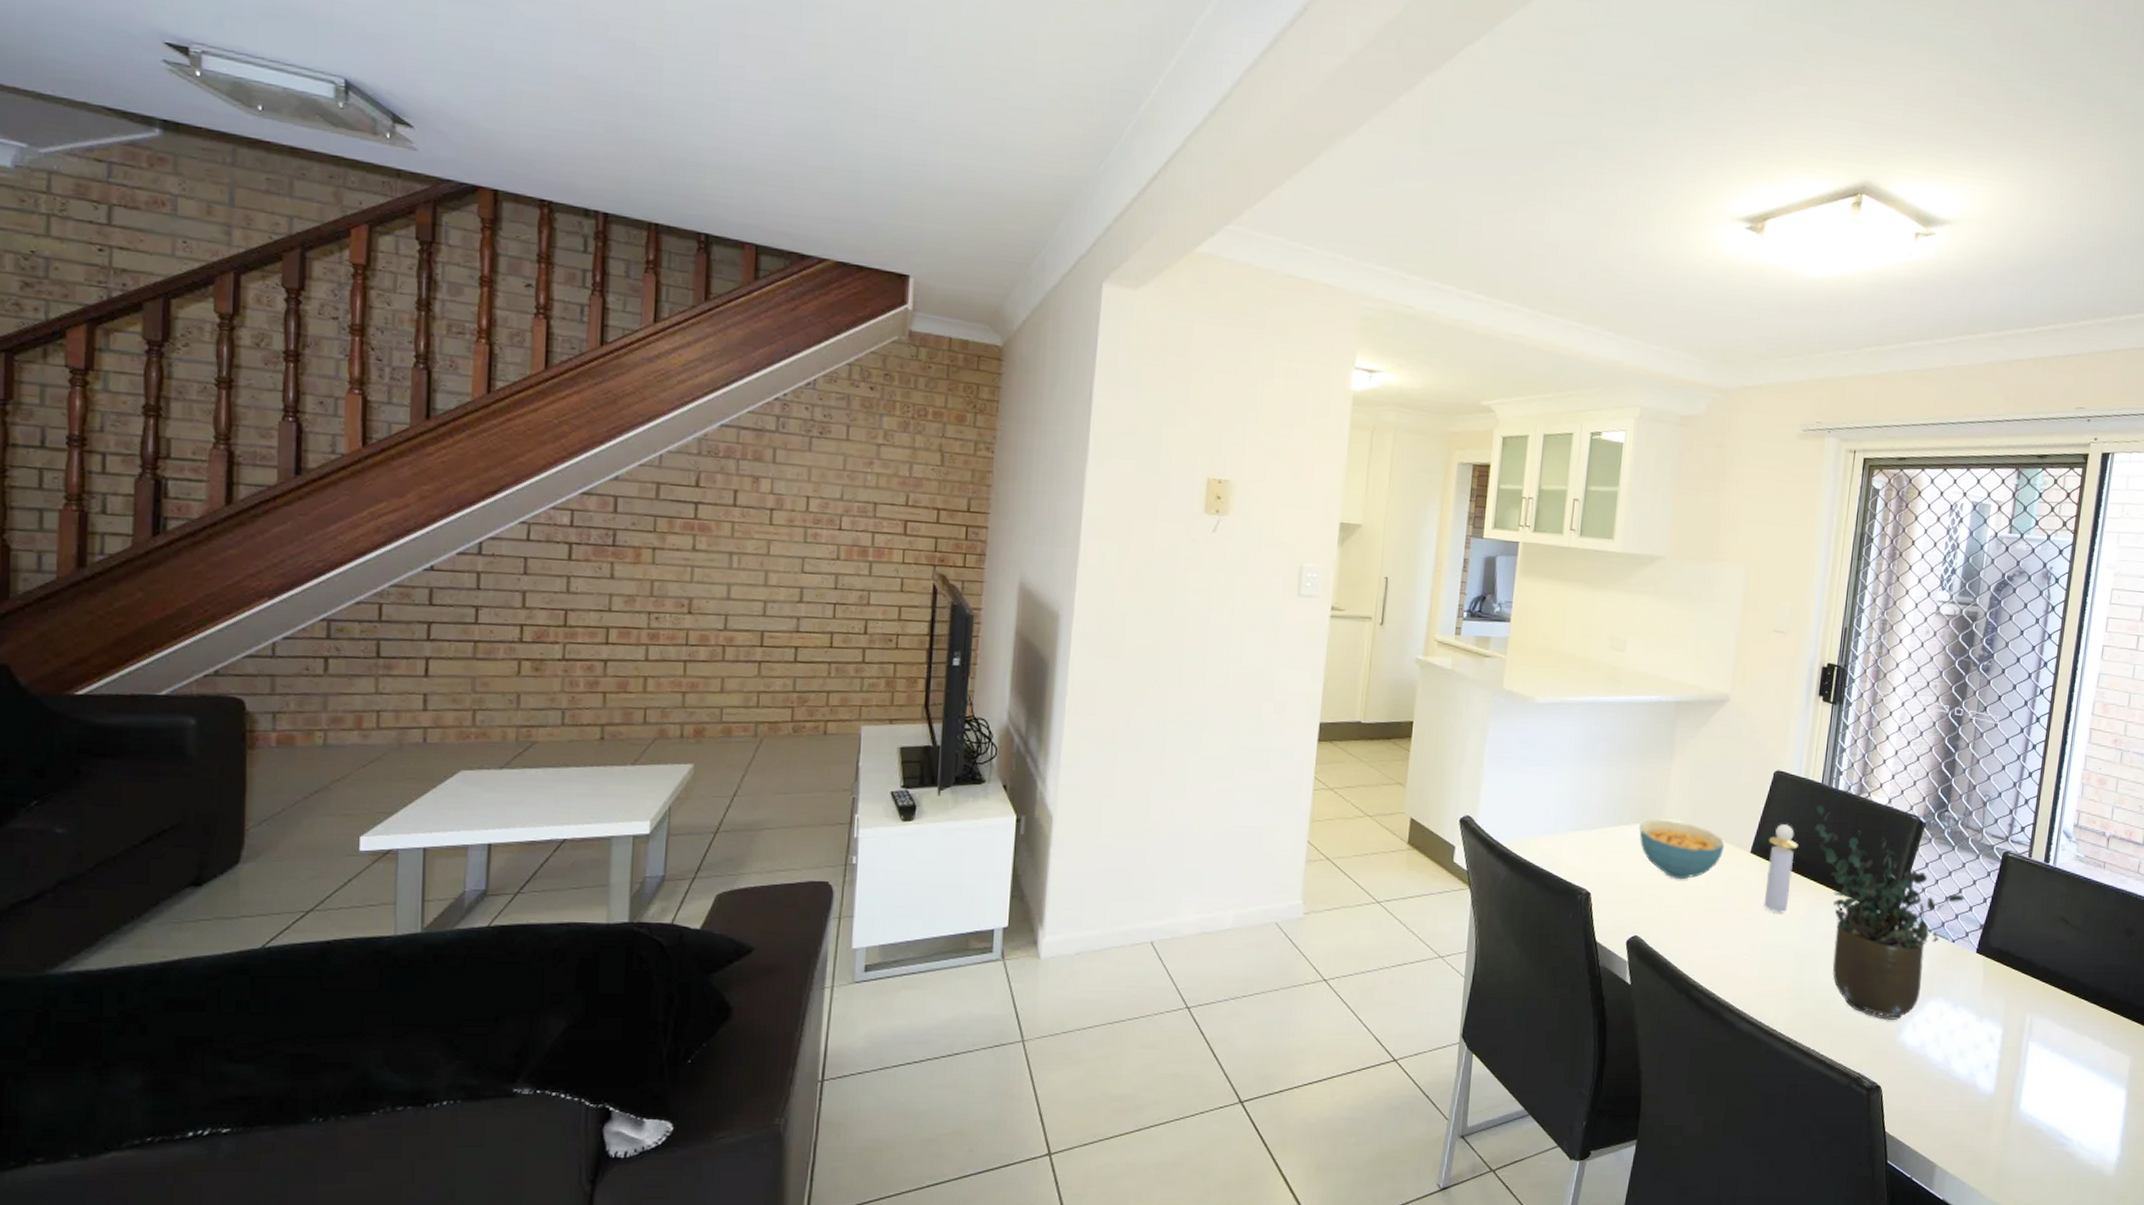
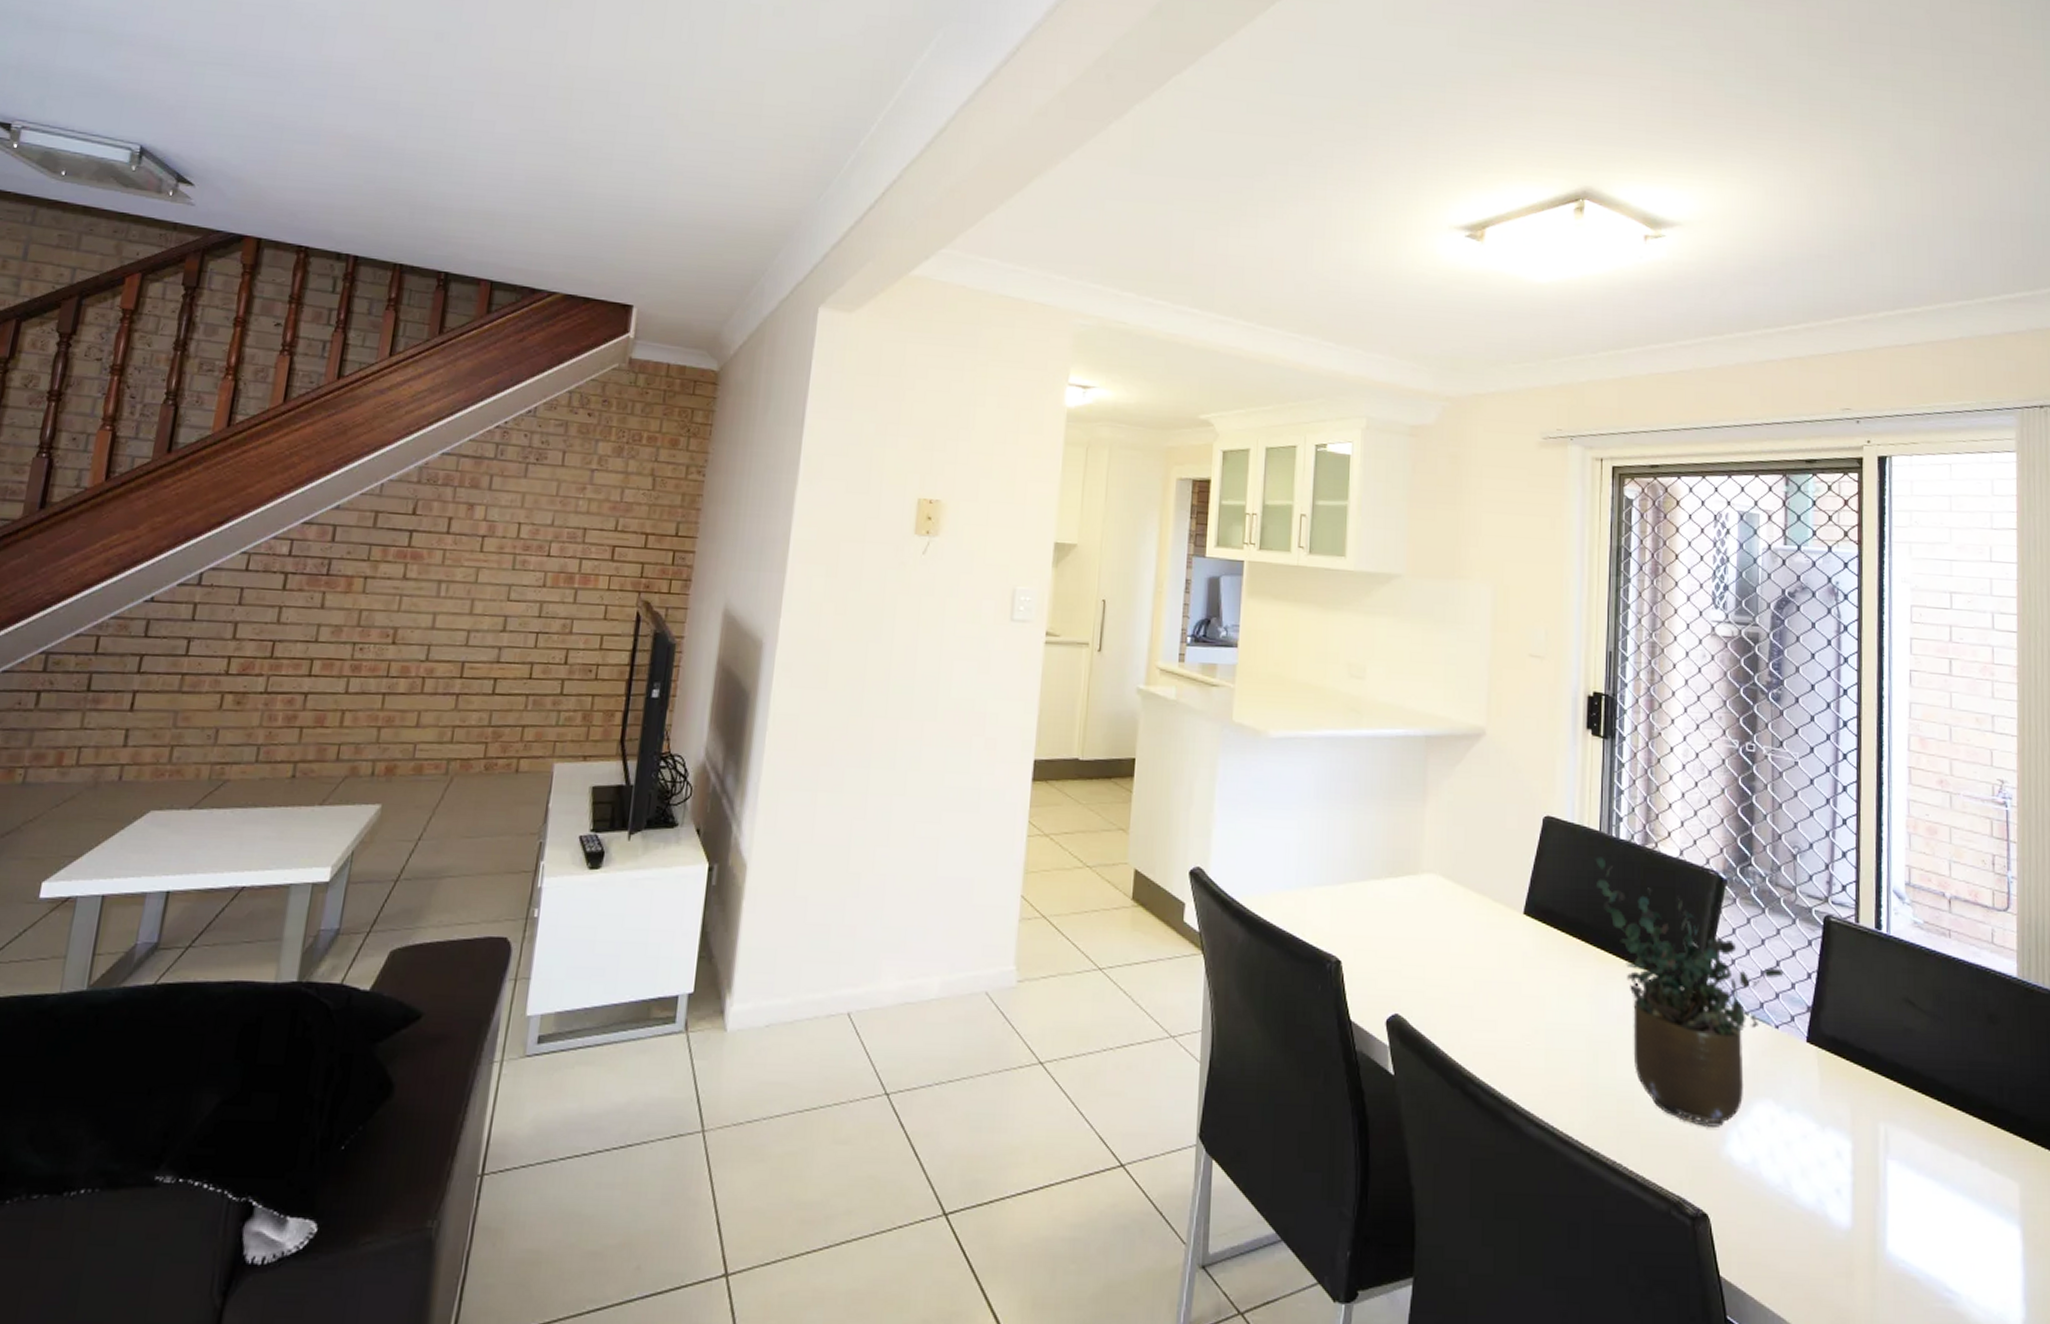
cereal bowl: present [1639,820,1725,880] -> none [1393,874,1493,946]
perfume bottle: present [1763,824,1798,913] -> none [1543,880,1579,989]

